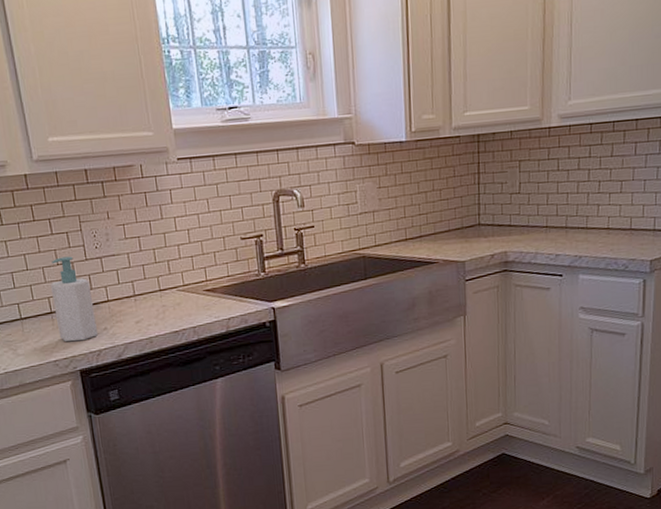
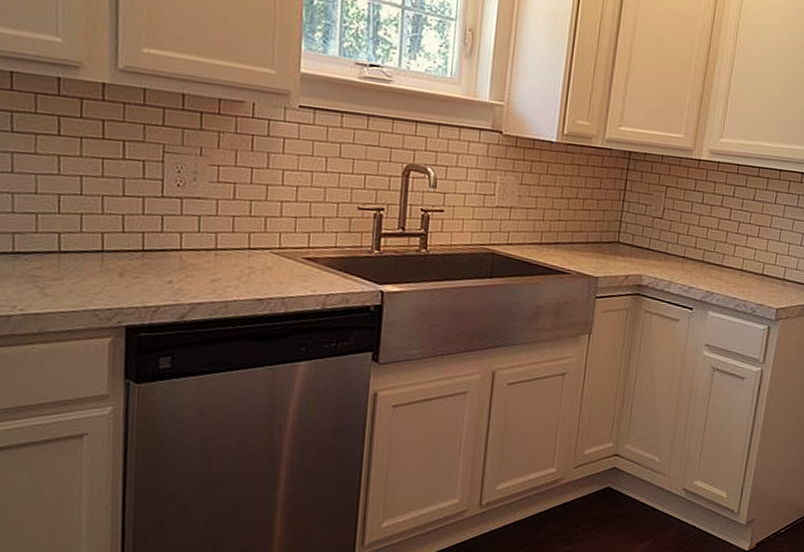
soap bottle: present [51,256,98,342] -> none [107,187,161,292]

